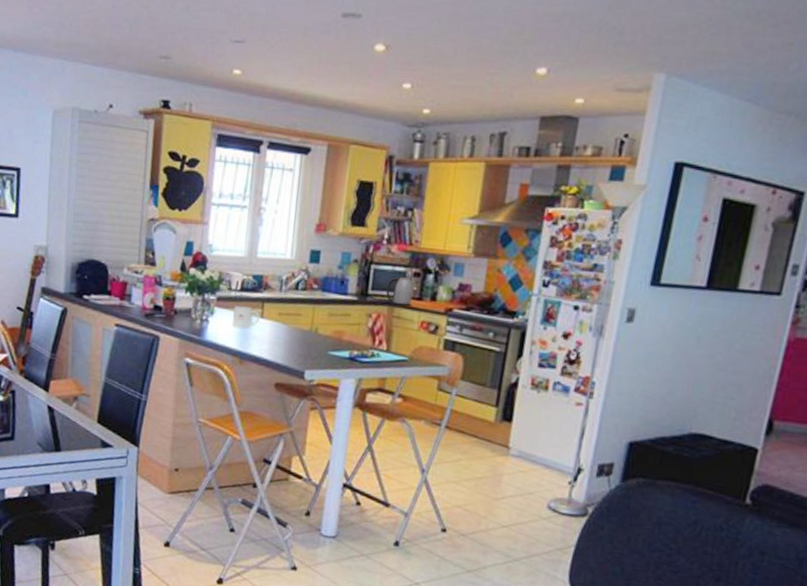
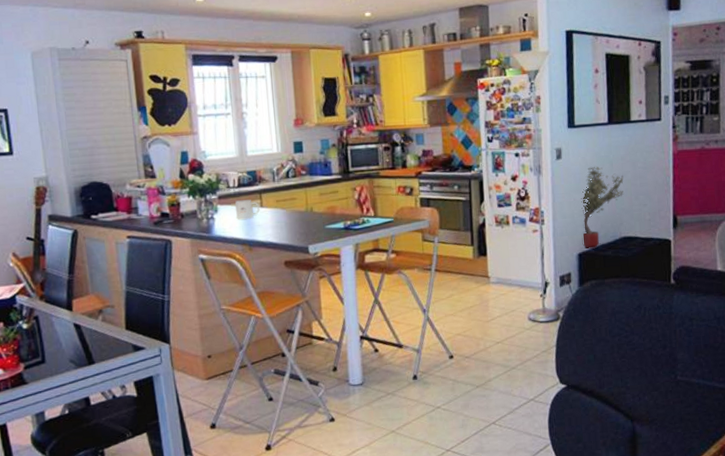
kettle: present [386,276,415,307] -> none [363,151,387,178]
potted tree: none [636,339,711,441] -> present [581,167,624,249]

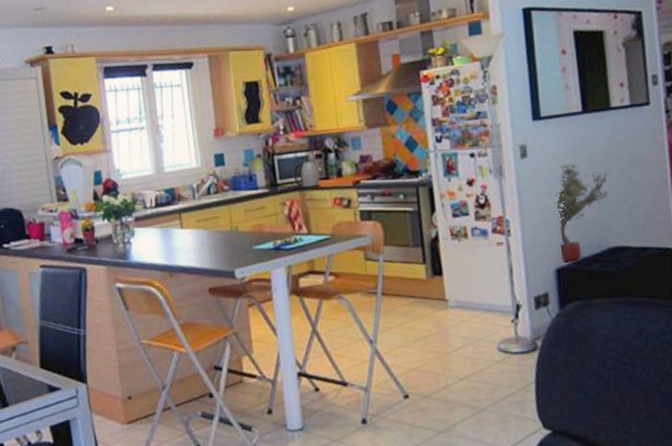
mug: present [235,199,260,221] -> none [152,220,180,244]
kettle: none [363,151,387,178] -> present [293,160,320,190]

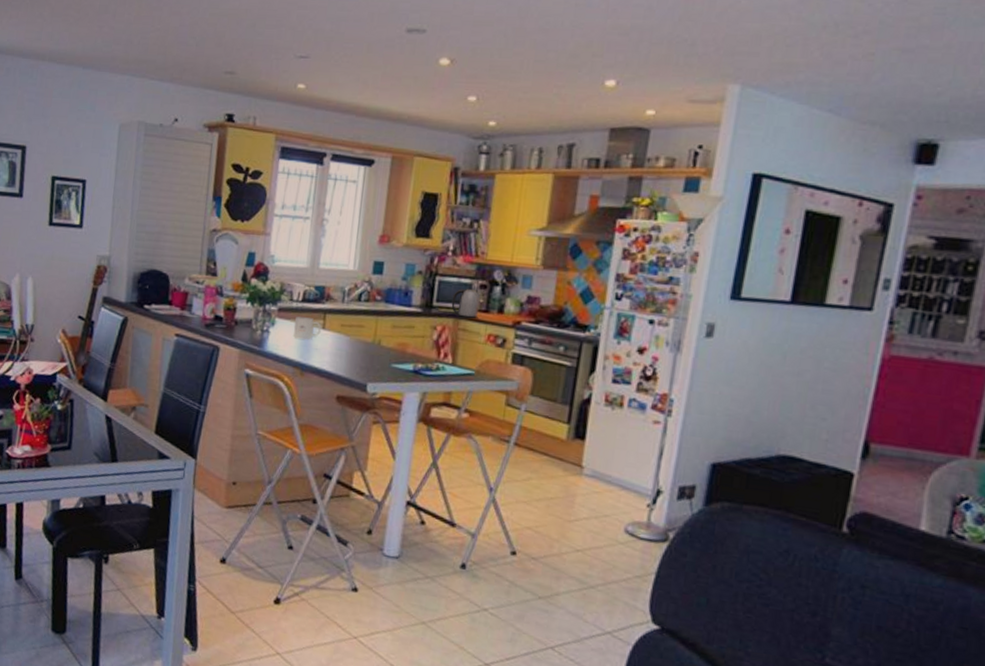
mug: none [152,220,180,244] -> present [293,316,322,341]
potted tree: present [554,164,609,264] -> none [719,355,799,462]

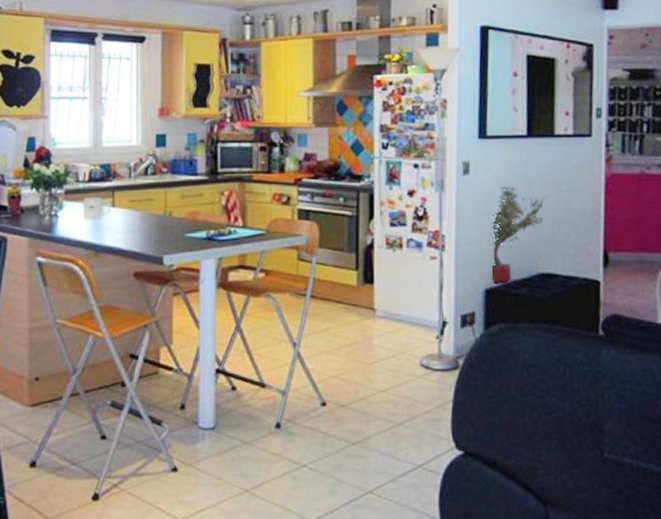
kettle: present [451,288,481,320] -> none [235,152,262,181]
potted tree: none [719,355,799,462] -> present [490,186,544,285]

